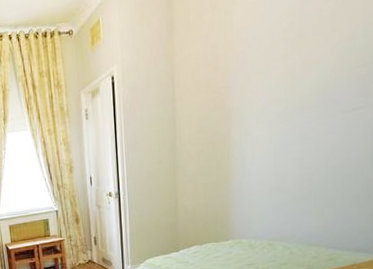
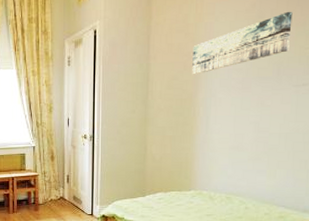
wall art: none [223,25,339,113] -> present [192,11,293,75]

